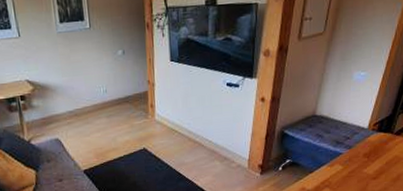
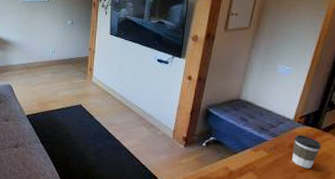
coffee cup: none [366,142,393,175] -> present [292,134,321,169]

